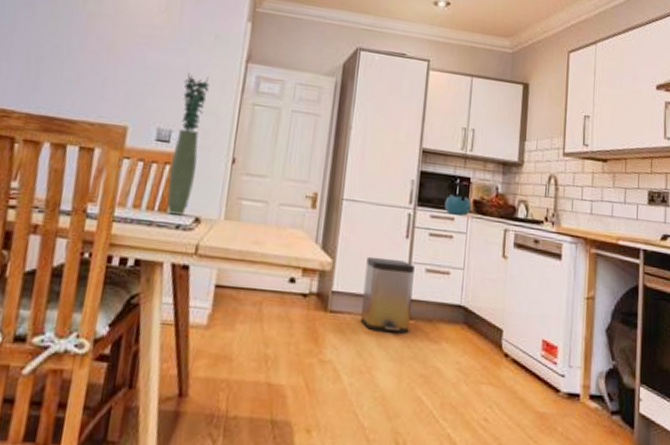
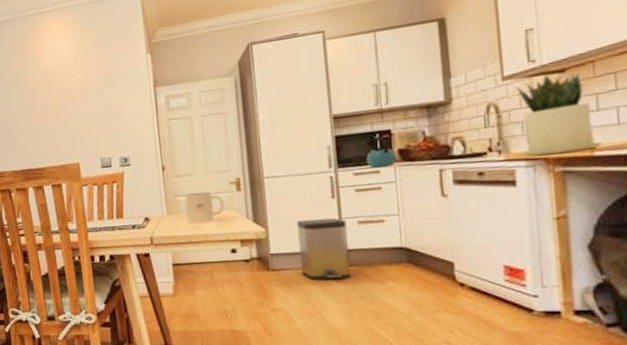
vase: present [167,73,209,216] -> none [110,109,138,219]
mug: none [246,198,294,240] -> present [185,191,224,224]
planter: none [569,161,626,238] -> present [515,73,604,157]

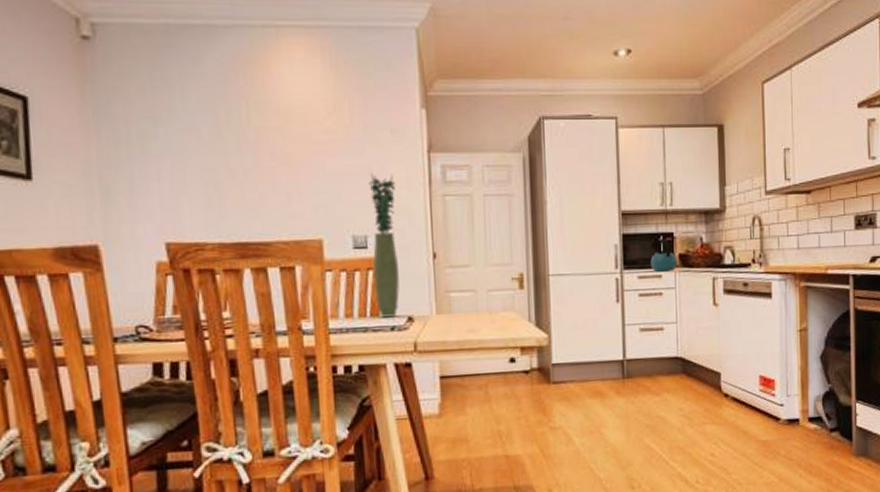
vase: none [110,109,138,219] -> present [368,174,400,318]
mug: present [185,191,224,224] -> none [459,287,504,327]
pedal bin: present [297,218,351,281] -> none [581,324,631,394]
planter: present [515,73,604,157] -> none [775,194,834,271]

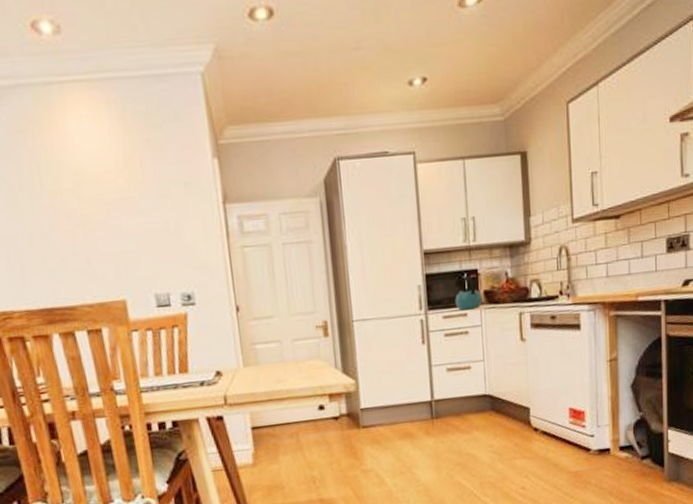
vase: present [368,174,400,318] -> none [166,230,207,374]

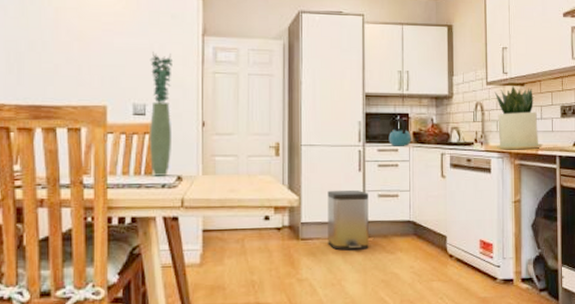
vase: none [166,230,207,374] -> present [148,52,173,176]
pedal bin: none [388,365,440,436] -> present [327,189,369,251]
planter: none [582,219,645,301] -> present [494,86,544,150]

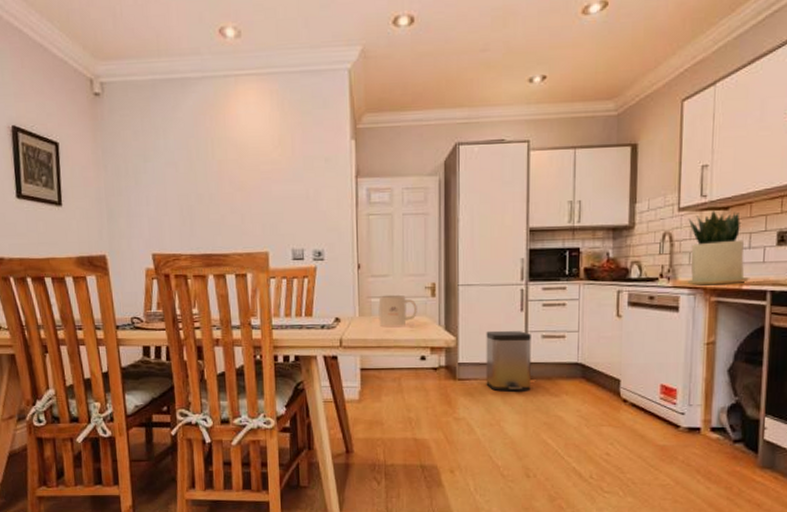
vase: present [148,52,173,176] -> none [306,197,330,318]
mug: none [222,153,261,187] -> present [378,294,417,328]
kettle: present [389,117,411,146] -> none [555,252,582,284]

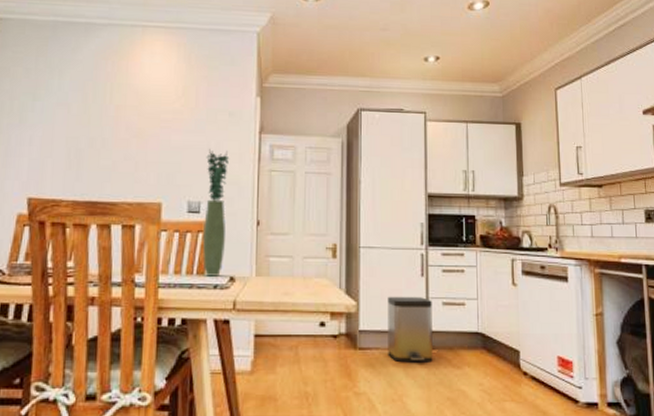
vase: none [306,197,330,318] -> present [202,149,229,276]
mug: present [378,294,417,328] -> none [276,254,317,290]
planter: present [687,211,750,286] -> none [569,188,627,257]

